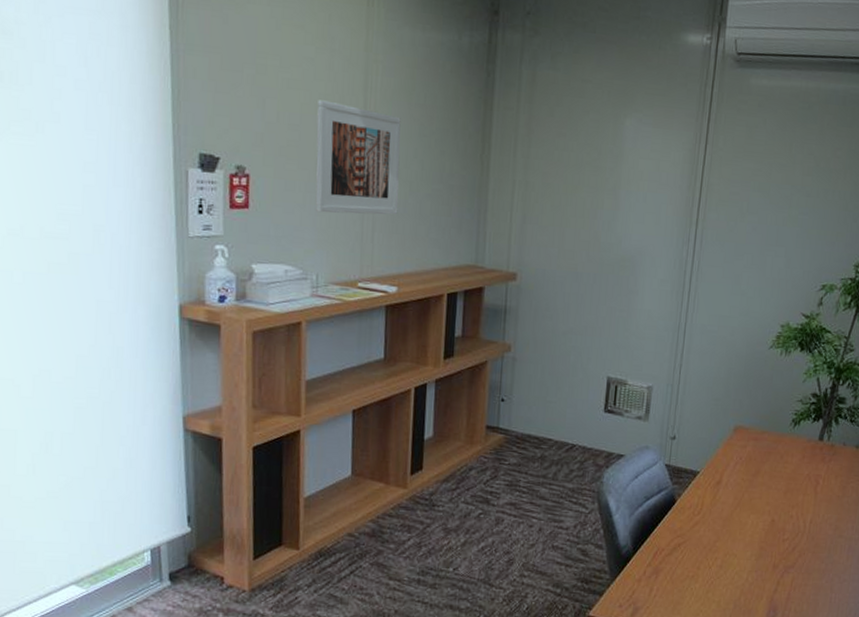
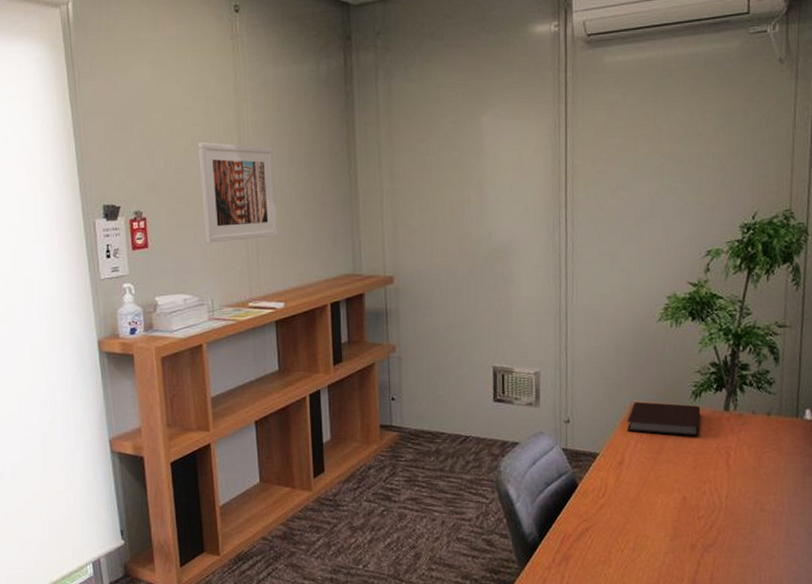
notebook: none [728,424,797,463] -> present [626,402,700,437]

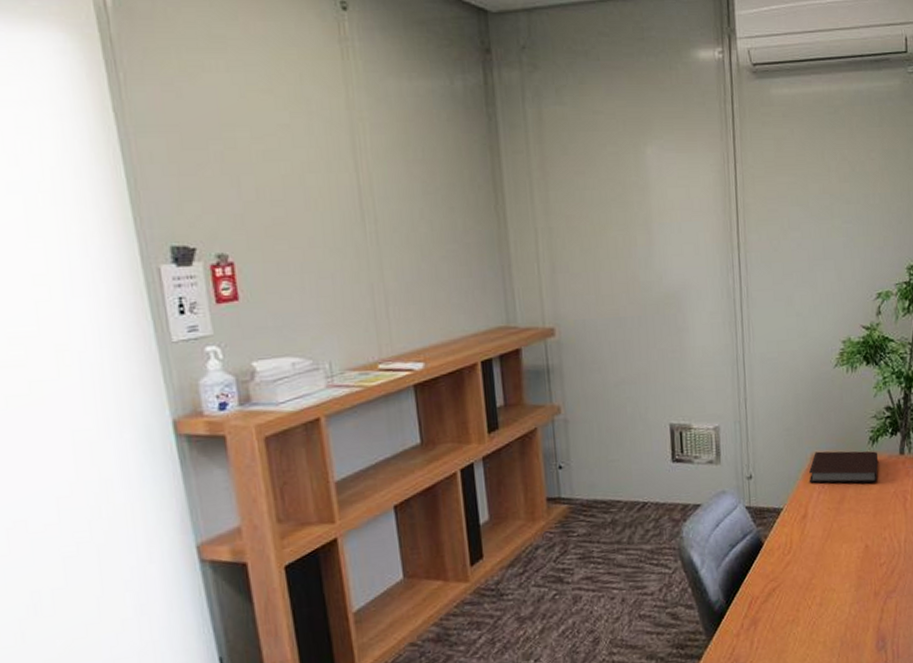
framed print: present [198,142,278,243] -> none [301,169,412,294]

